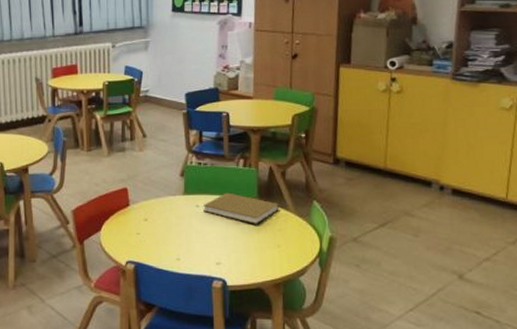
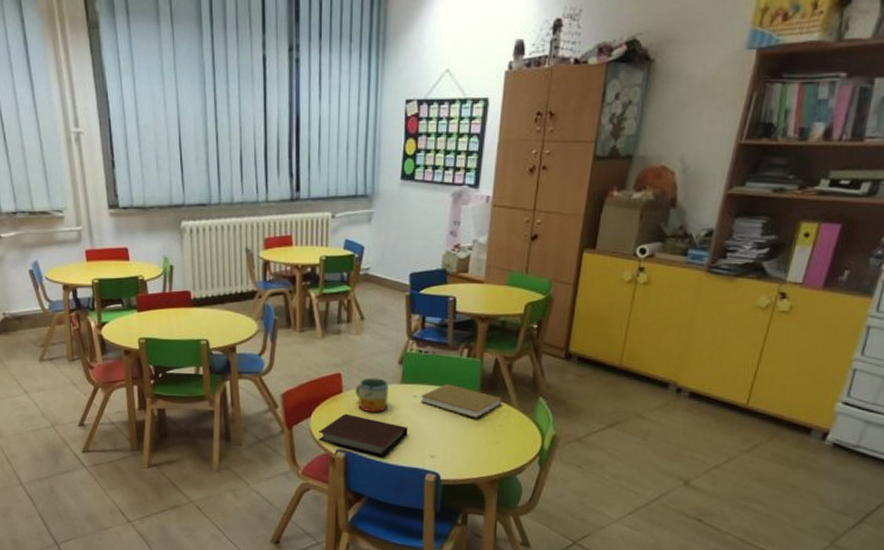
notebook: none [109,225,193,266] -> present [319,413,408,457]
mug: none [141,190,173,223] -> present [355,377,390,412]

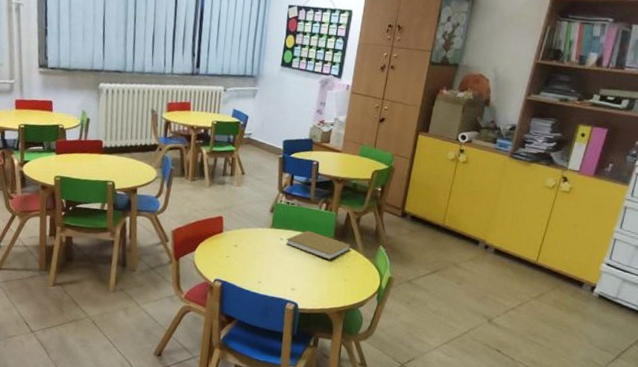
notebook: present [319,413,408,457] -> none [200,249,274,287]
mug: present [355,377,390,412] -> none [233,221,261,250]

